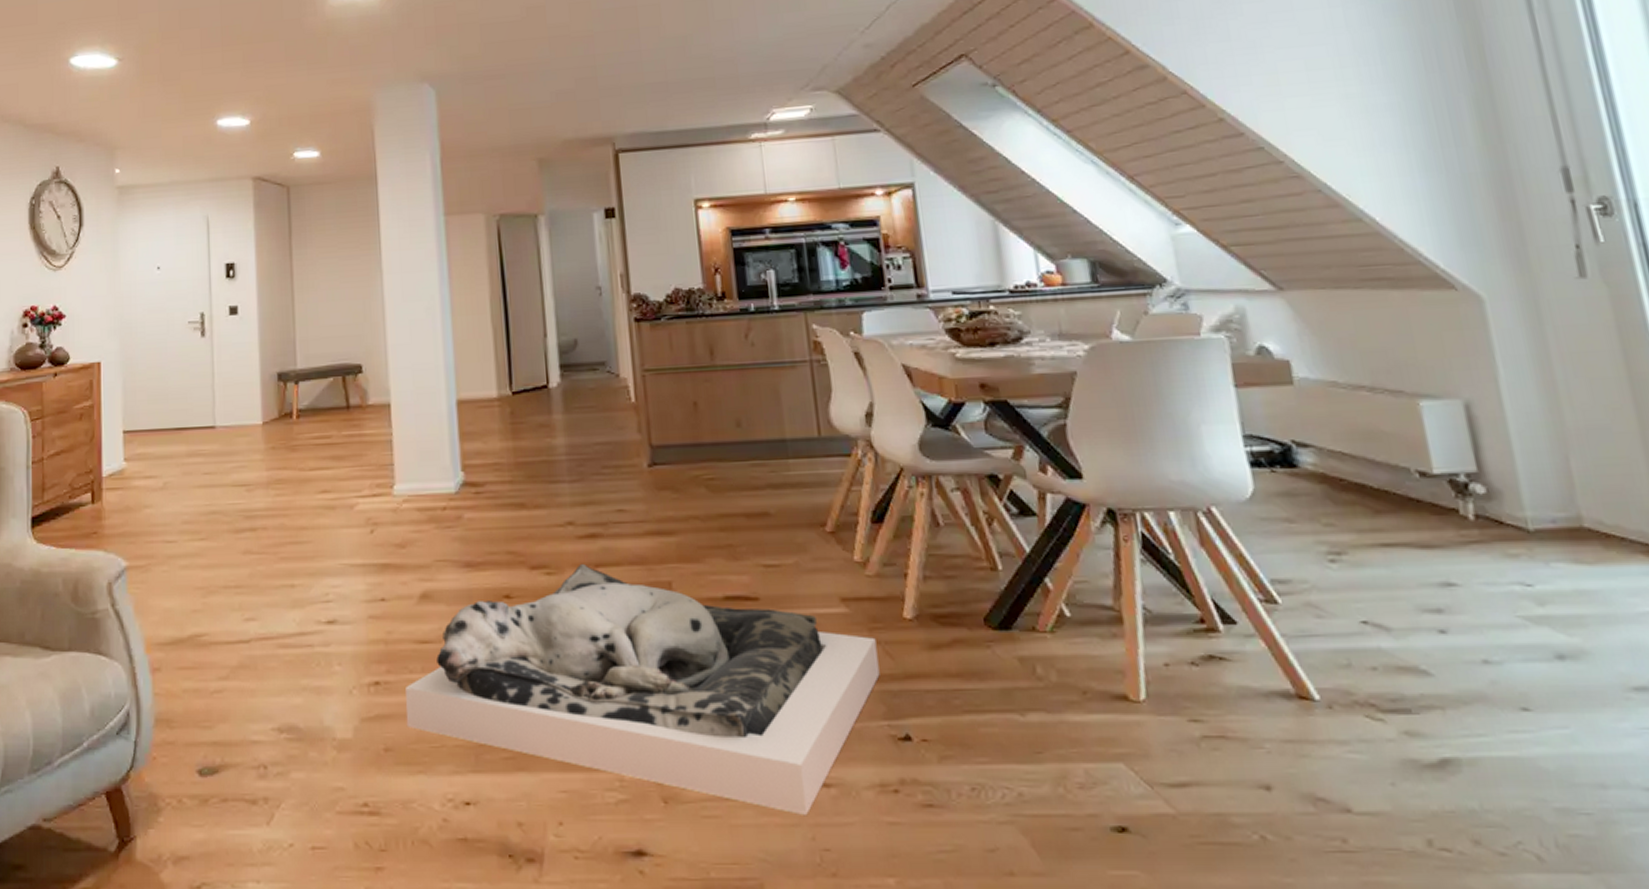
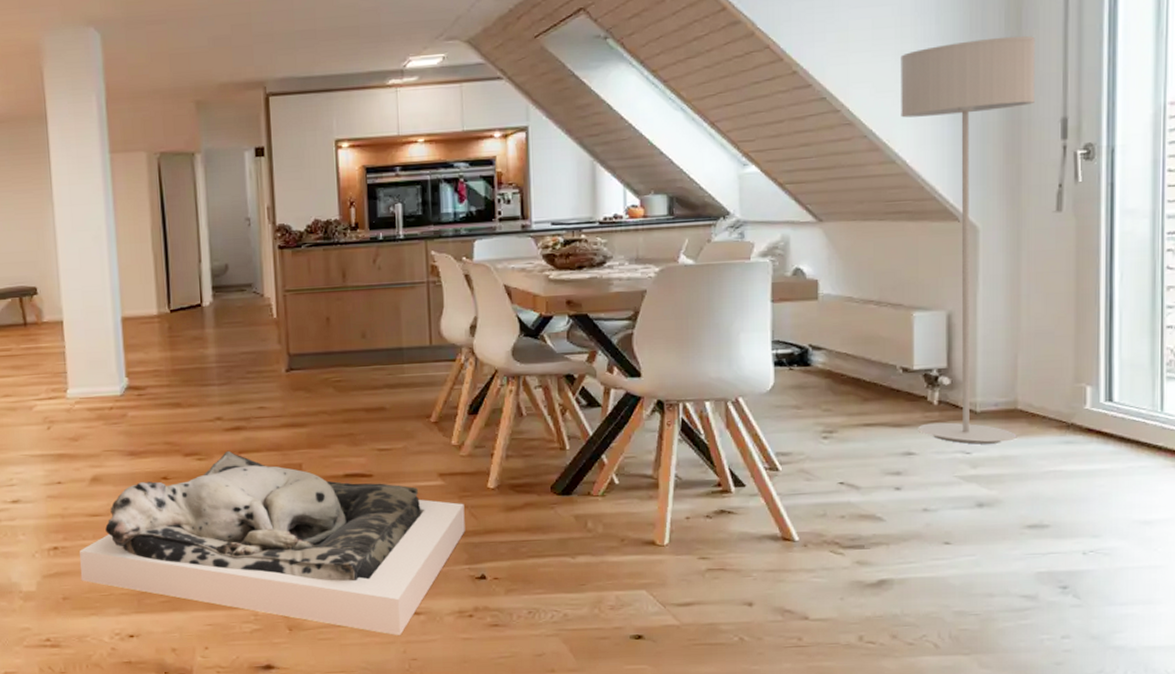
floor lamp: none [1346,75,1592,574] -> present [900,35,1035,445]

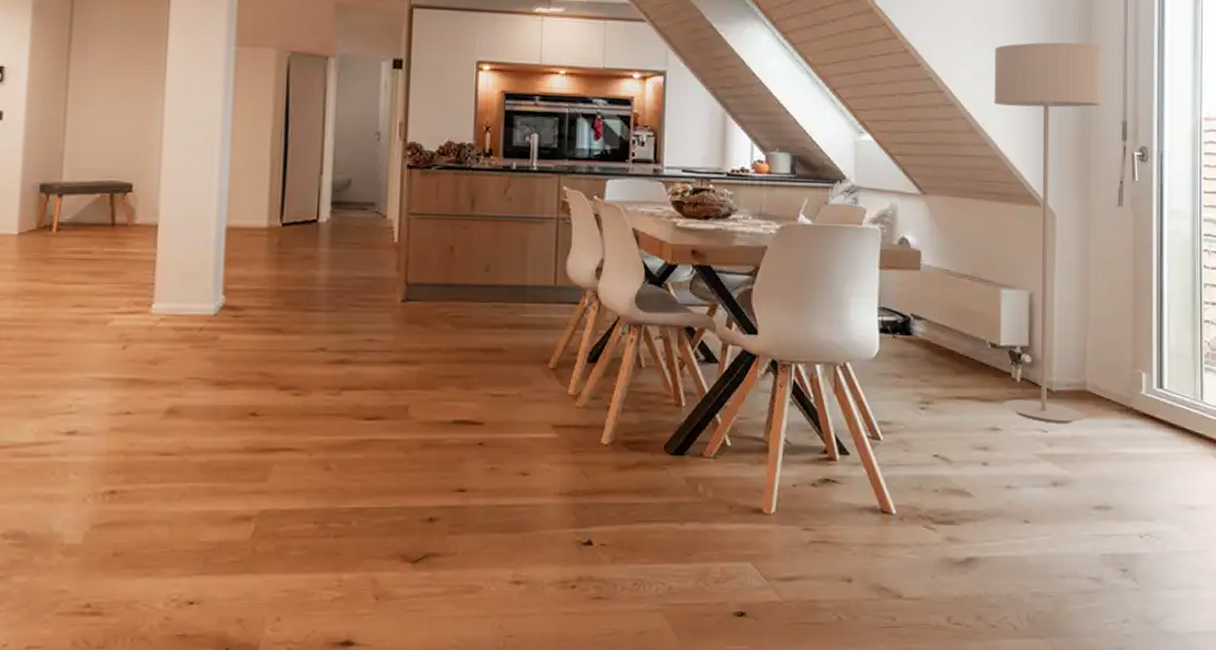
dog bed: present [79,450,465,635] -> none [138,386,576,608]

